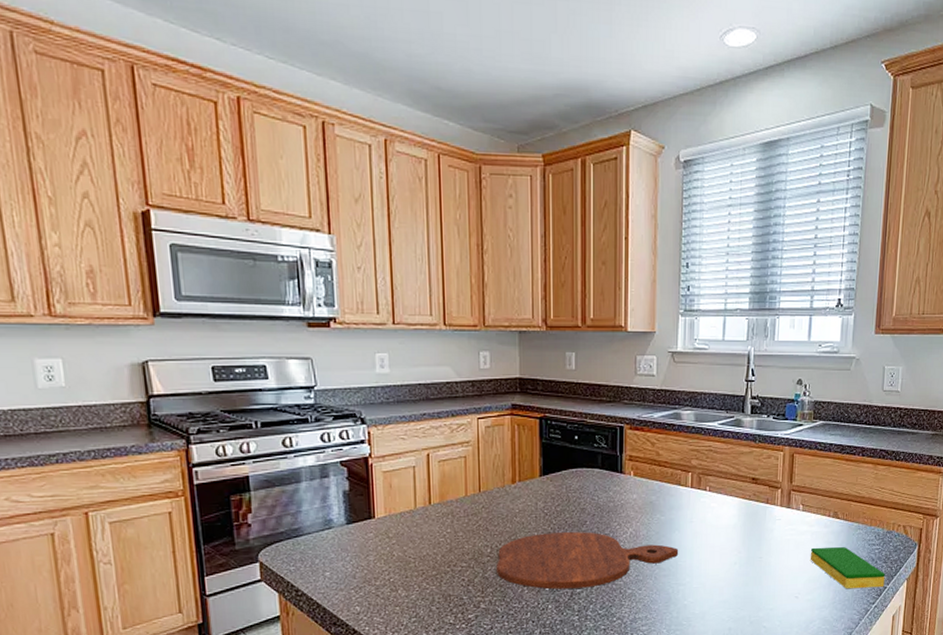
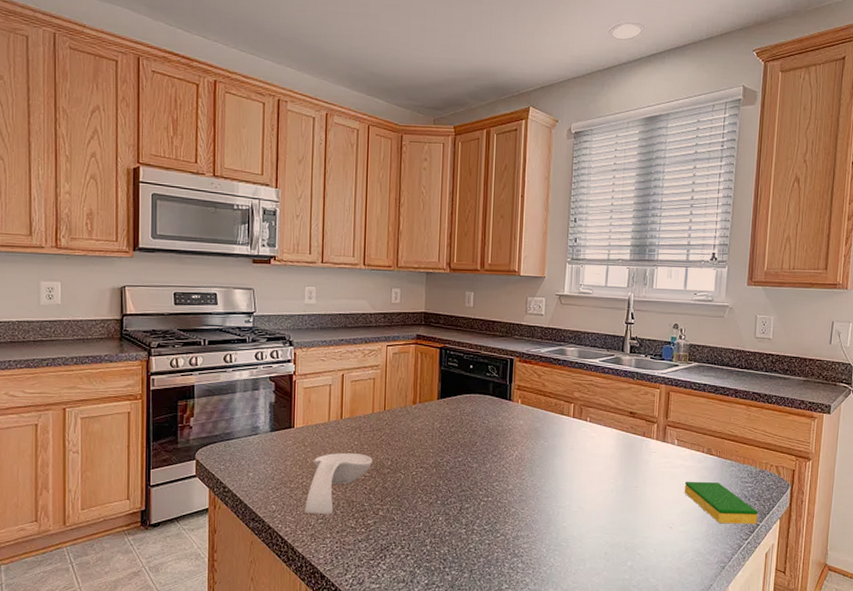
spoon rest: none [394,541,469,613] -> present [305,452,373,515]
cutting board: present [495,532,679,590] -> none [394,451,560,504]

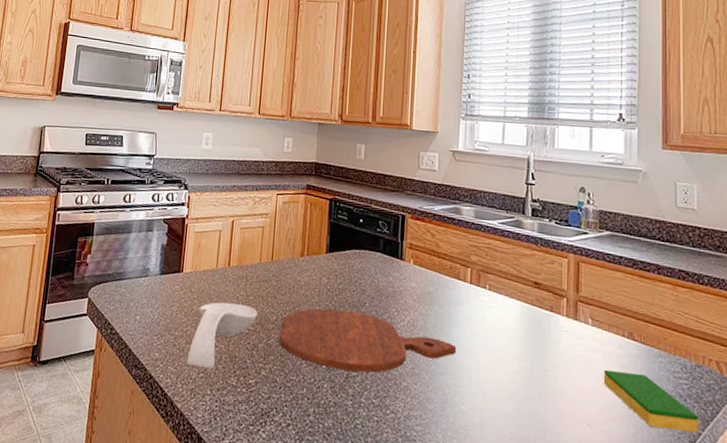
cutting board: none [394,451,560,504] -> present [278,308,457,373]

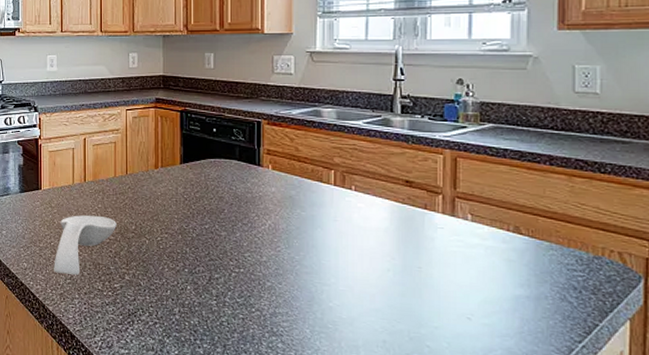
cutting board: present [278,308,457,373] -> none [139,216,322,275]
dish sponge: present [603,369,699,433] -> none [484,264,595,324]

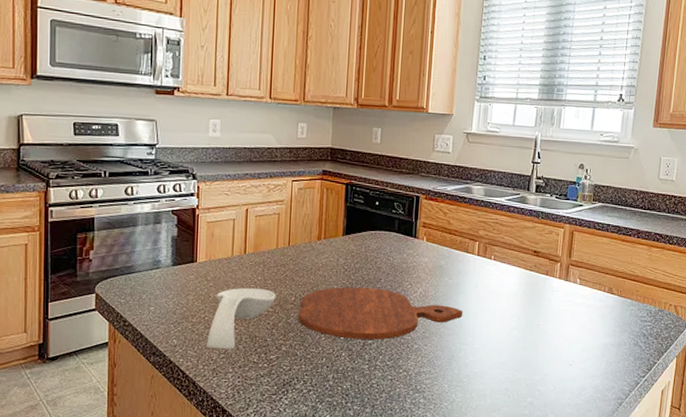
cutting board: none [139,216,322,275] -> present [297,287,463,340]

